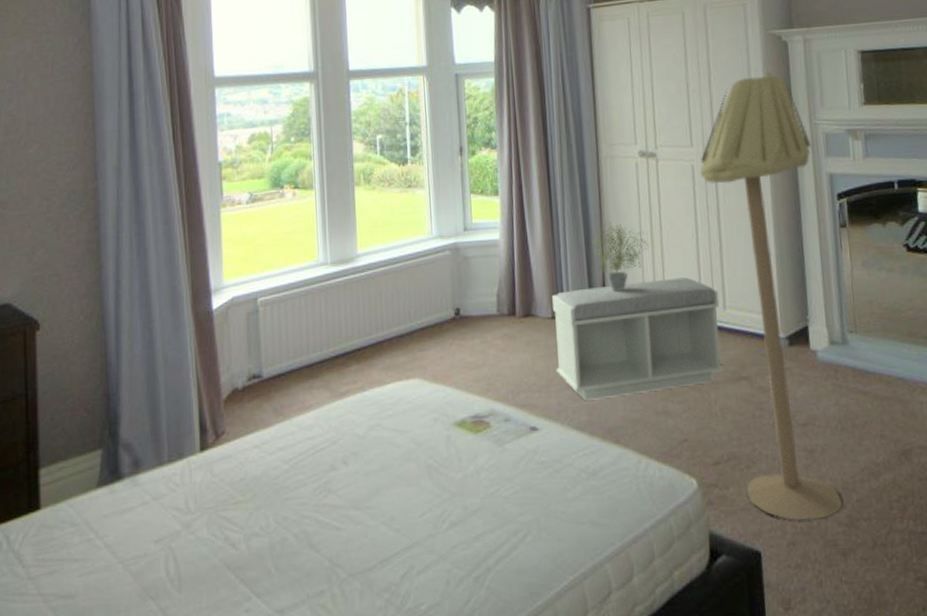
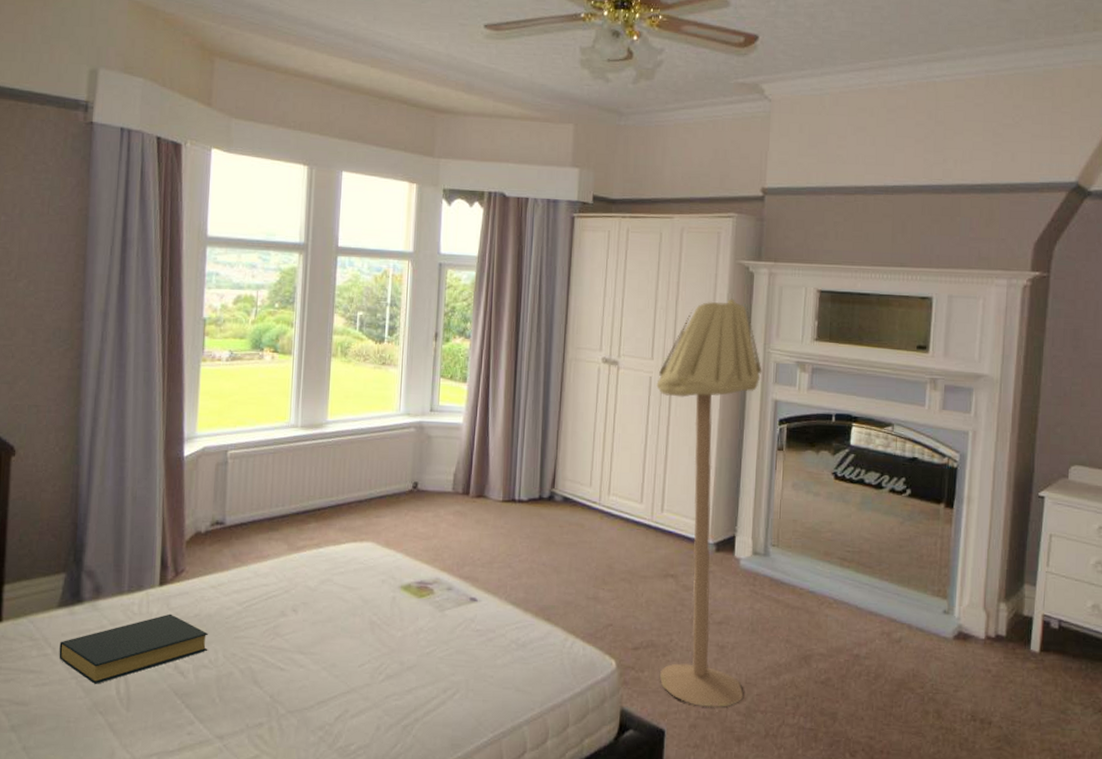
hardback book: none [102,481,258,567] -> present [59,614,209,684]
bench: present [551,277,724,400] -> none [501,477,659,580]
potted plant: present [592,221,648,292] -> none [548,418,599,484]

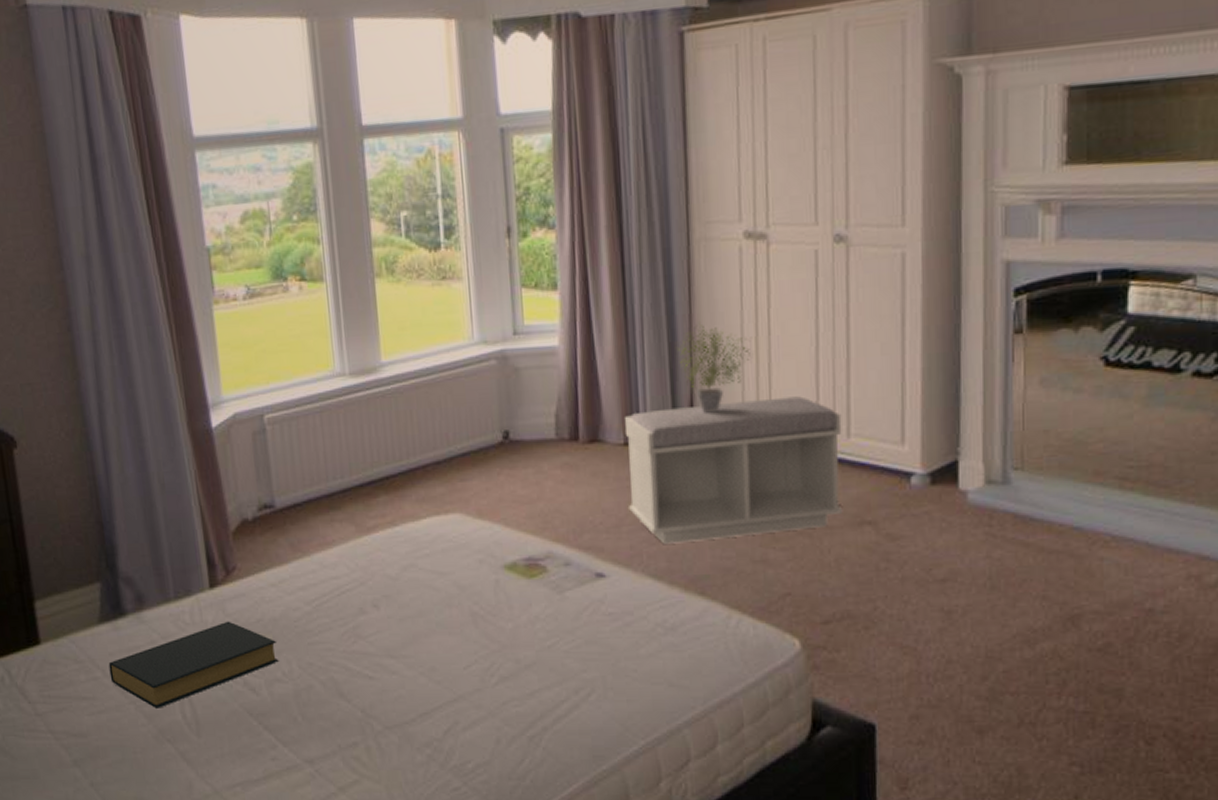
bench: none [501,477,659,580] -> present [624,396,843,544]
potted plant: none [548,418,599,484] -> present [678,323,750,413]
floor lamp: present [656,298,762,707] -> none [825,118,984,691]

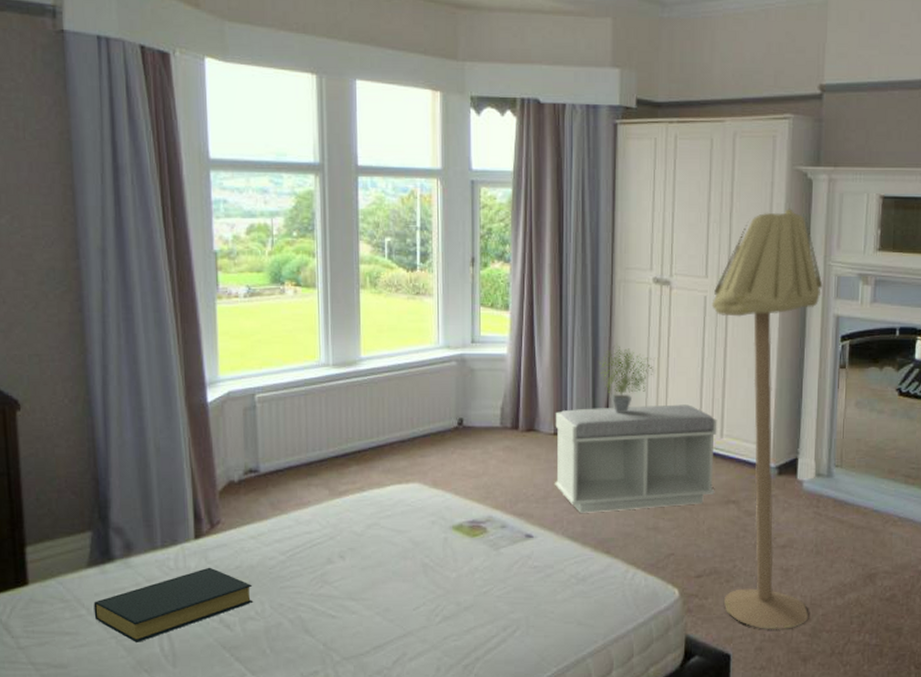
floor lamp: none [825,118,984,691] -> present [712,208,823,629]

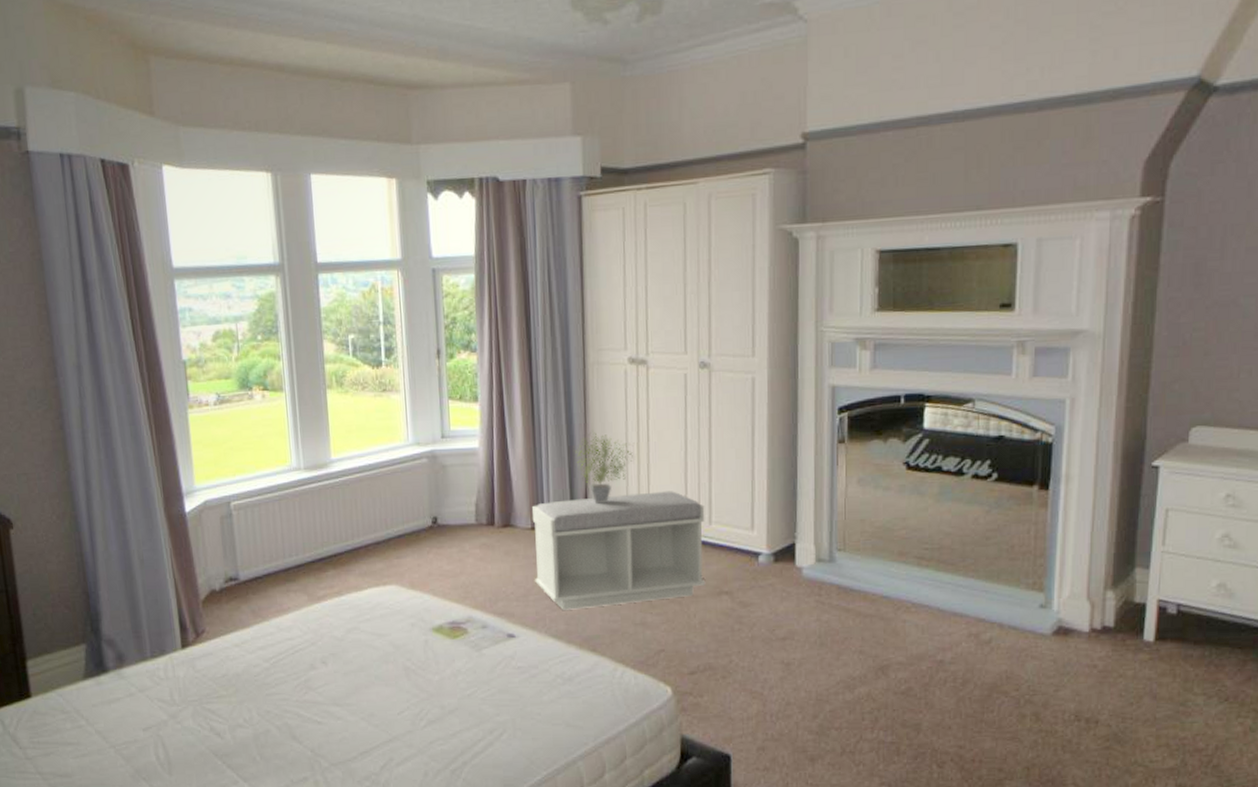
hardback book: present [93,567,254,642] -> none [92,676,241,751]
floor lamp: present [712,208,823,629] -> none [693,272,815,728]

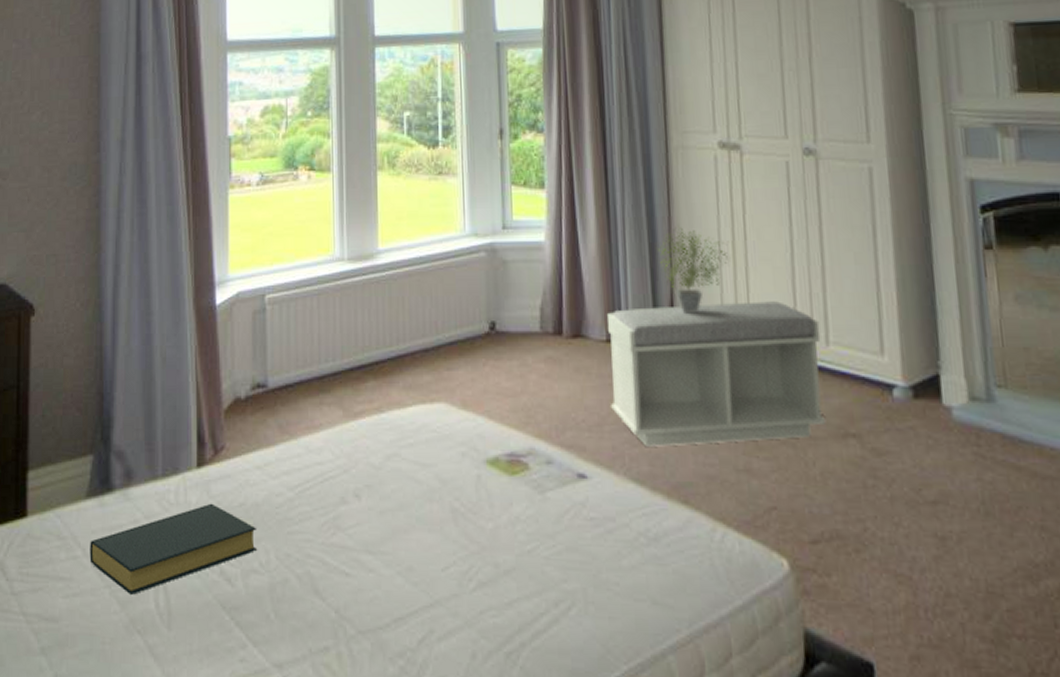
hardback book: none [92,676,241,751] -> present [89,503,258,595]

